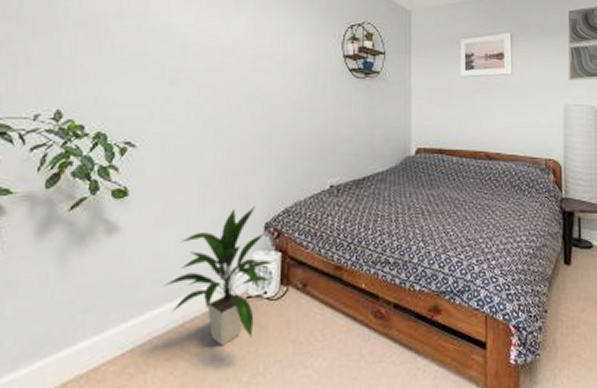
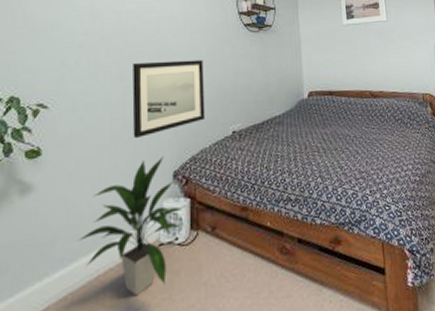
wall art: none [224,104,302,186] -> present [132,59,206,139]

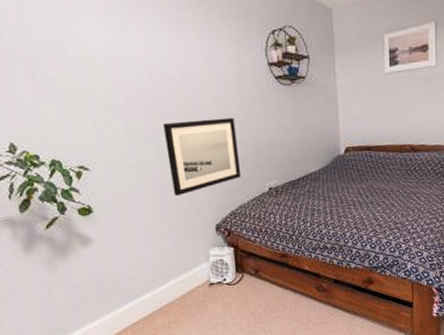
indoor plant: present [79,155,182,296] -> none [140,211,229,322]

